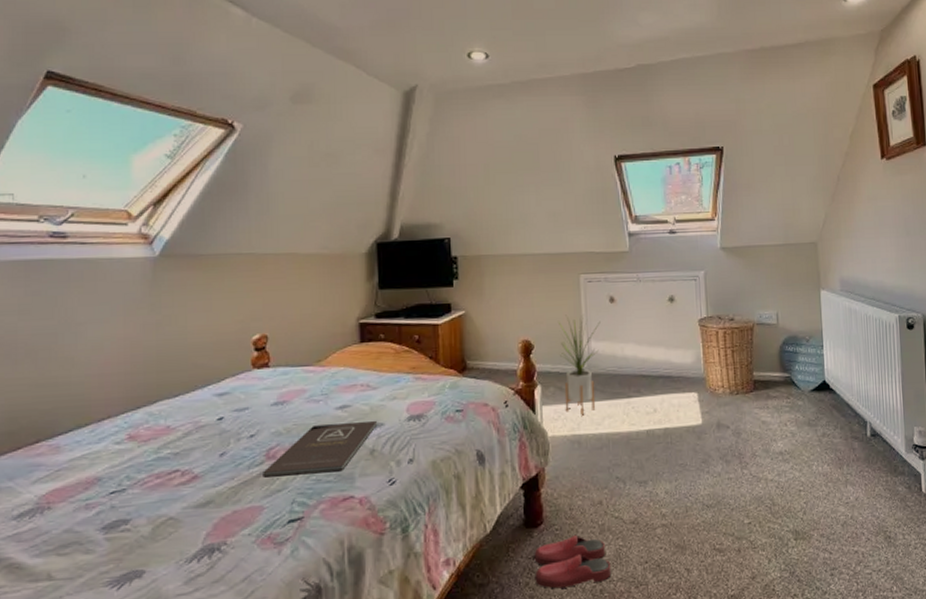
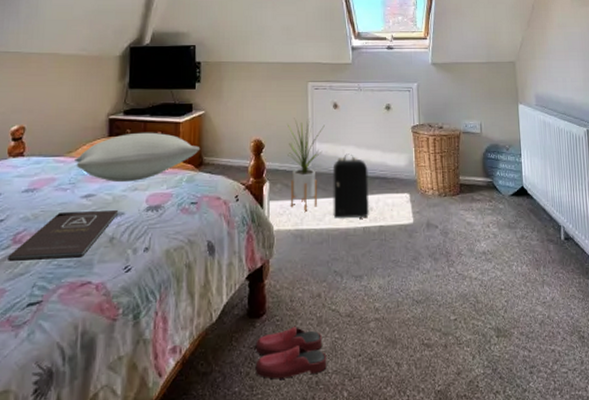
pillow: none [325,336,463,391] -> present [75,132,201,182]
backpack: none [611,352,653,422] -> present [333,154,369,218]

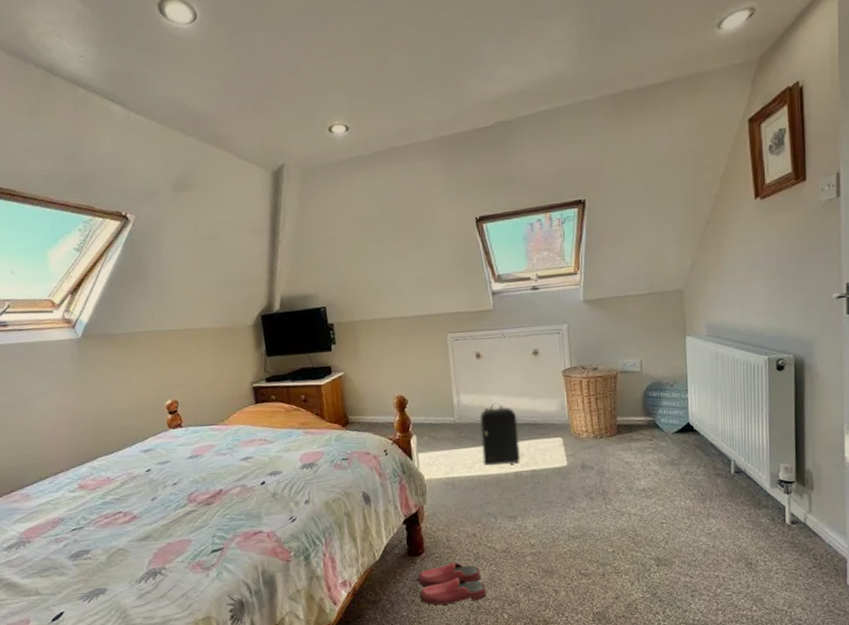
book: present [8,209,119,261] -> none [187,469,277,517]
pillow: present [75,132,201,182] -> none [228,396,345,445]
house plant: present [288,118,325,211] -> none [429,371,468,461]

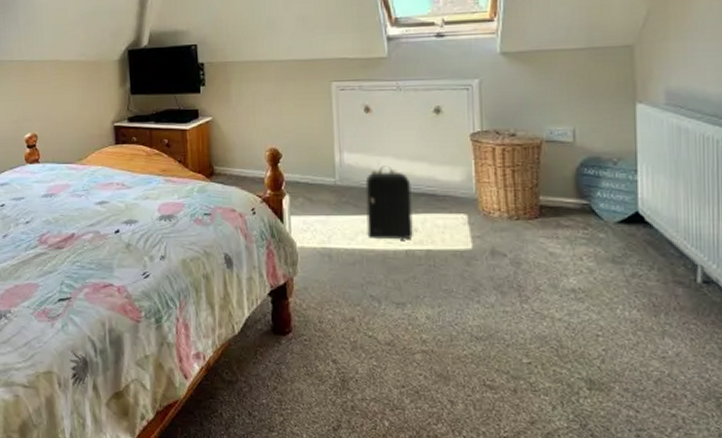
slippers: present [417,561,487,605] -> none [282,347,364,399]

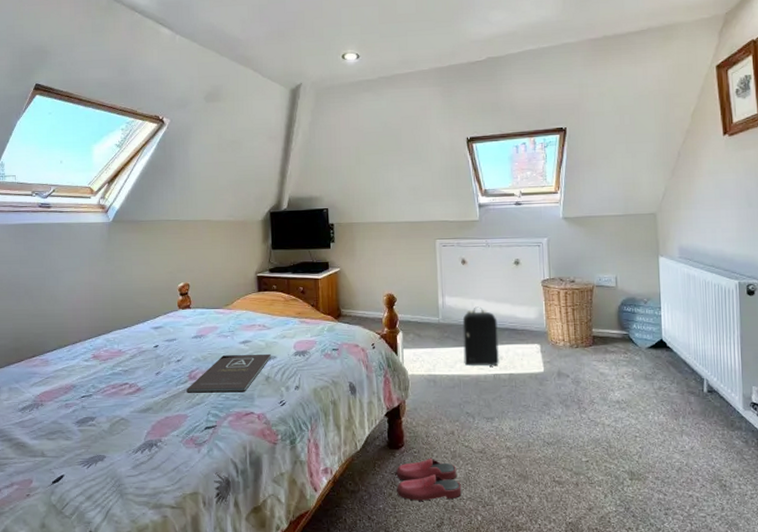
book: none [37,217,133,260] -> present [186,353,272,393]
slippers: none [282,347,364,399] -> present [396,457,462,501]

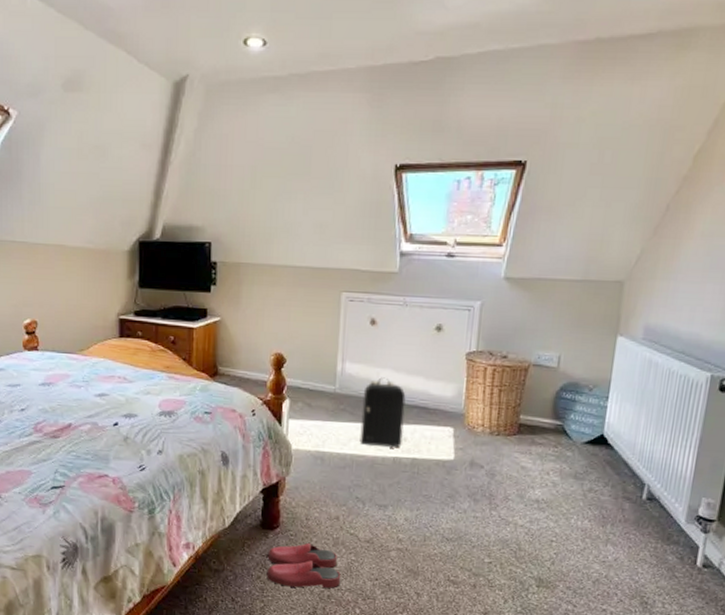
book: present [186,353,272,393] -> none [31,408,132,451]

